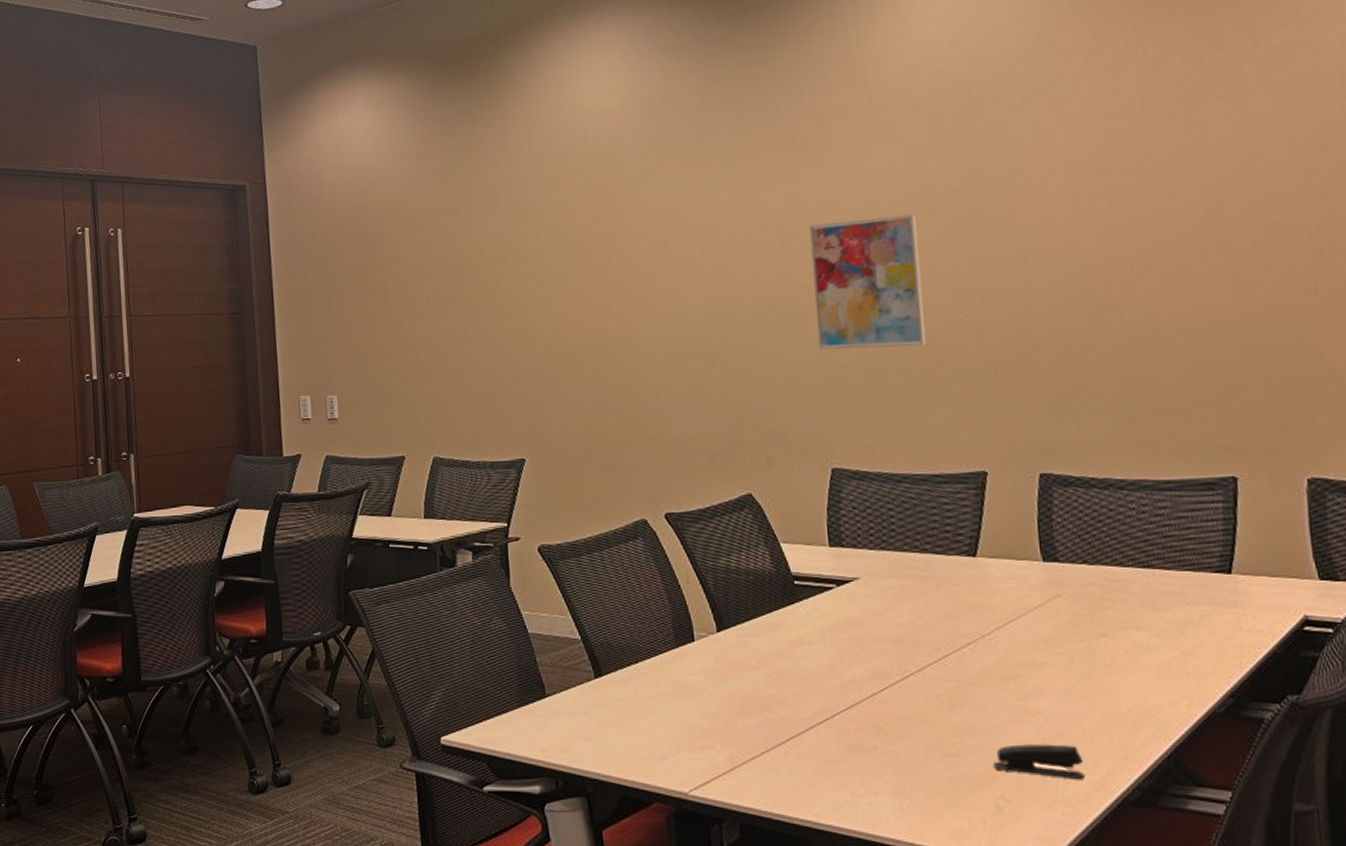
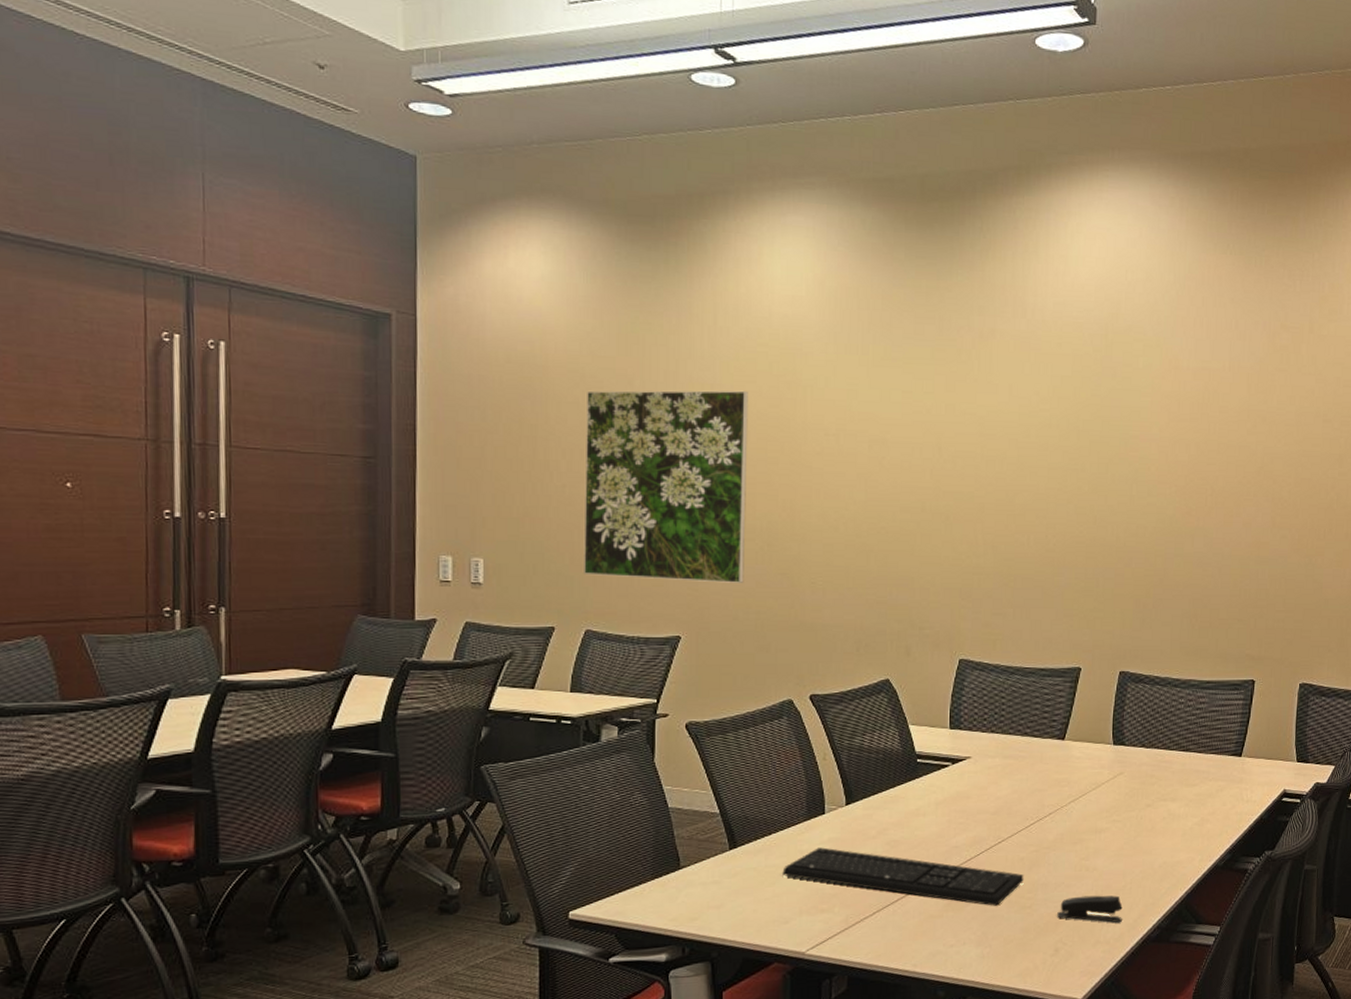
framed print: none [416,209,584,405] -> present [584,390,748,583]
keyboard: none [654,678,944,751] -> present [782,847,1024,906]
wall art: present [808,214,927,350] -> none [960,435,1052,555]

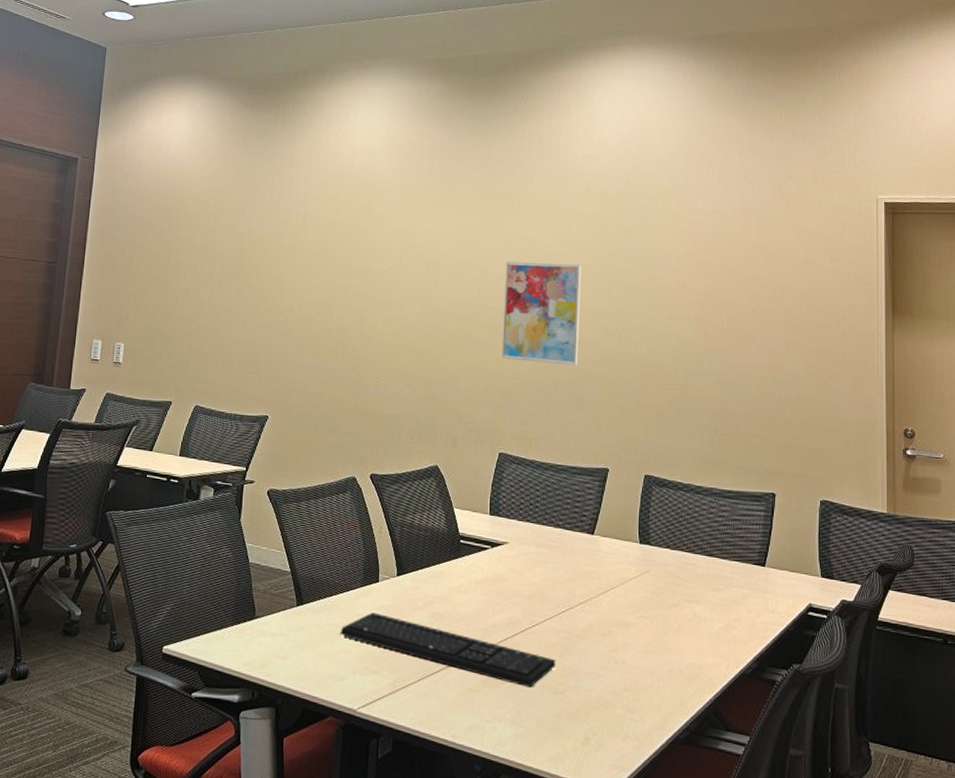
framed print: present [584,390,748,583] -> none [197,217,332,375]
wall art: none [960,435,1052,555] -> present [501,261,582,366]
stapler: present [1056,895,1123,923] -> none [586,687,651,720]

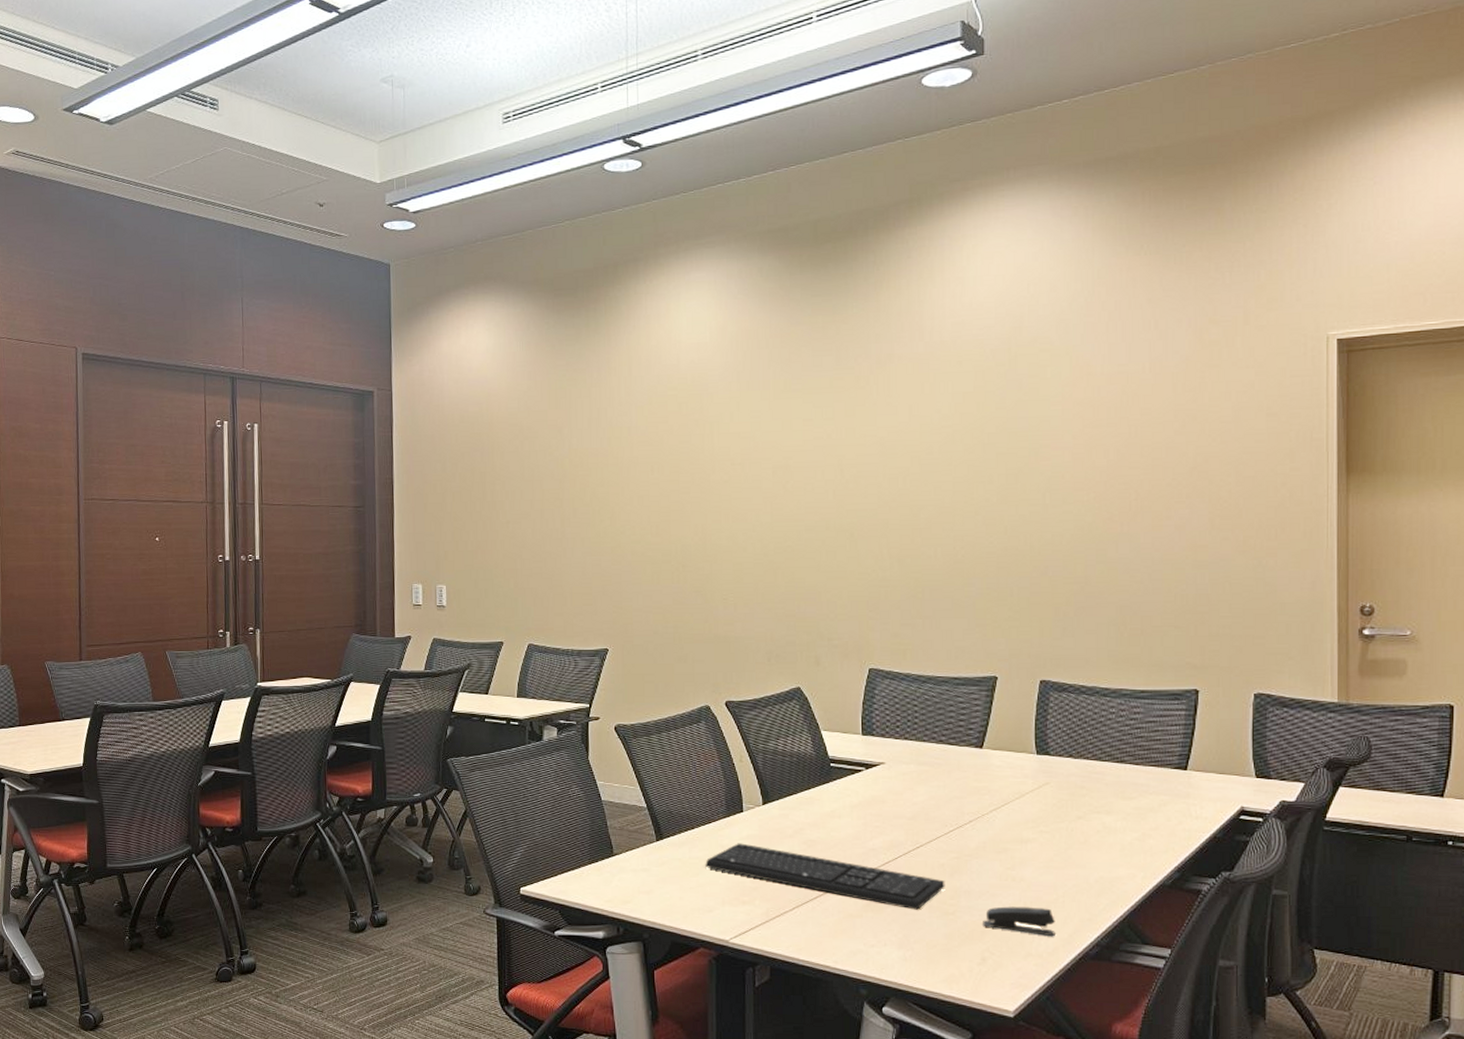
wall art: present [501,261,582,366] -> none [865,452,956,567]
stapler: none [586,687,651,720] -> present [981,906,1055,937]

